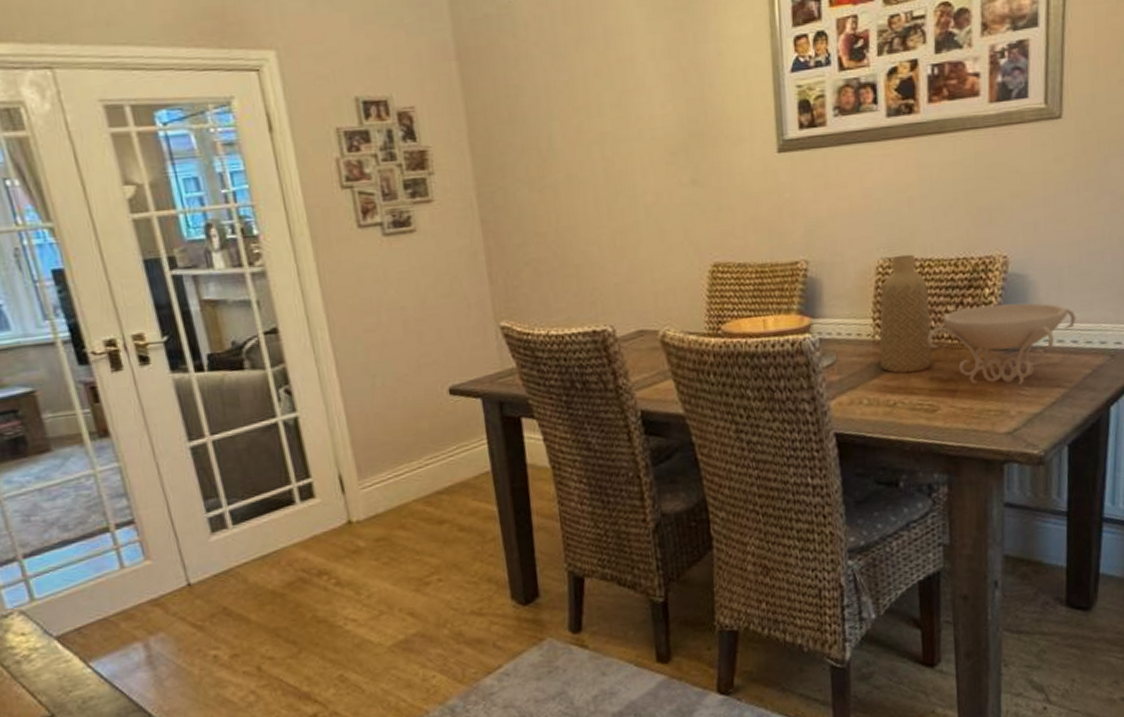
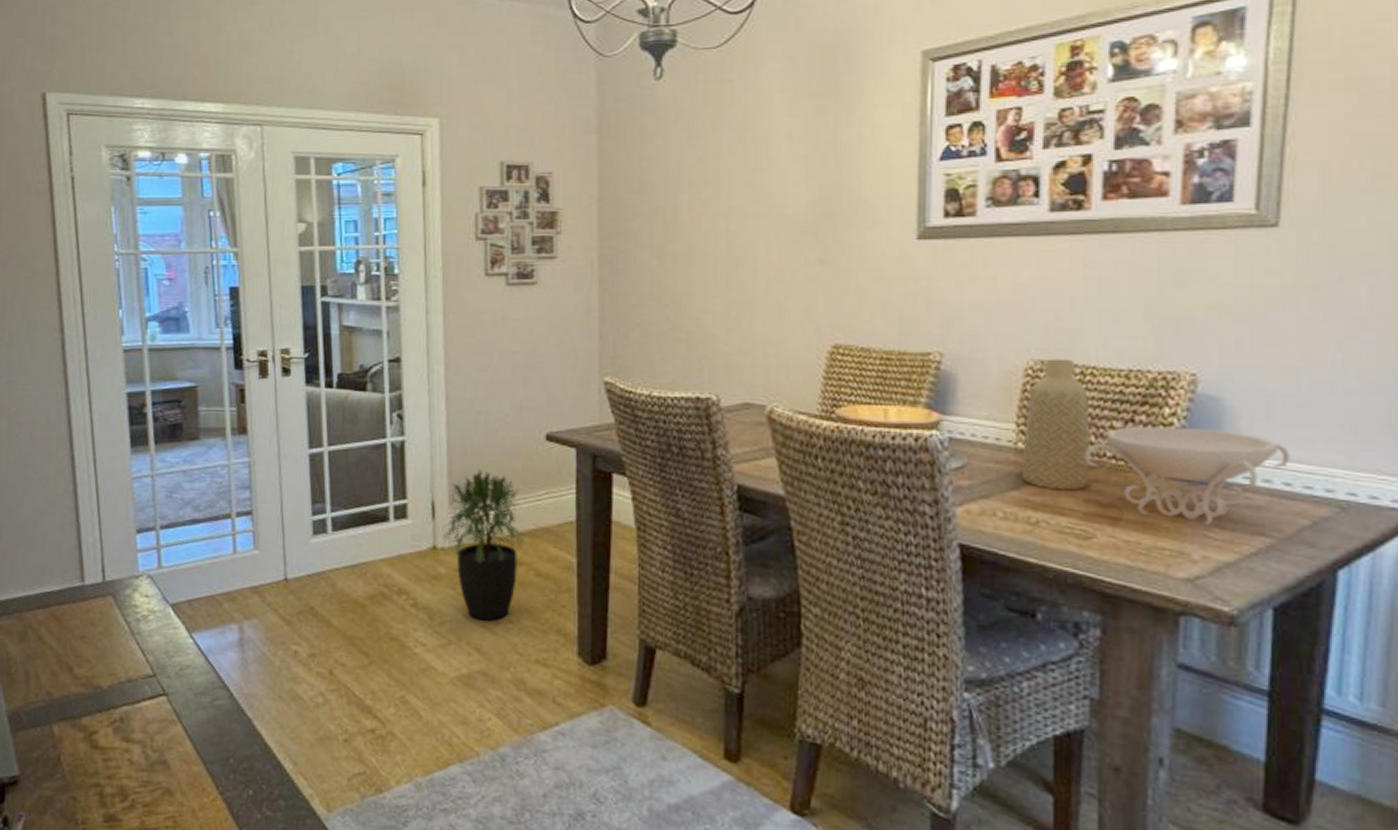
potted plant: none [357,435,444,586] -> present [443,470,525,621]

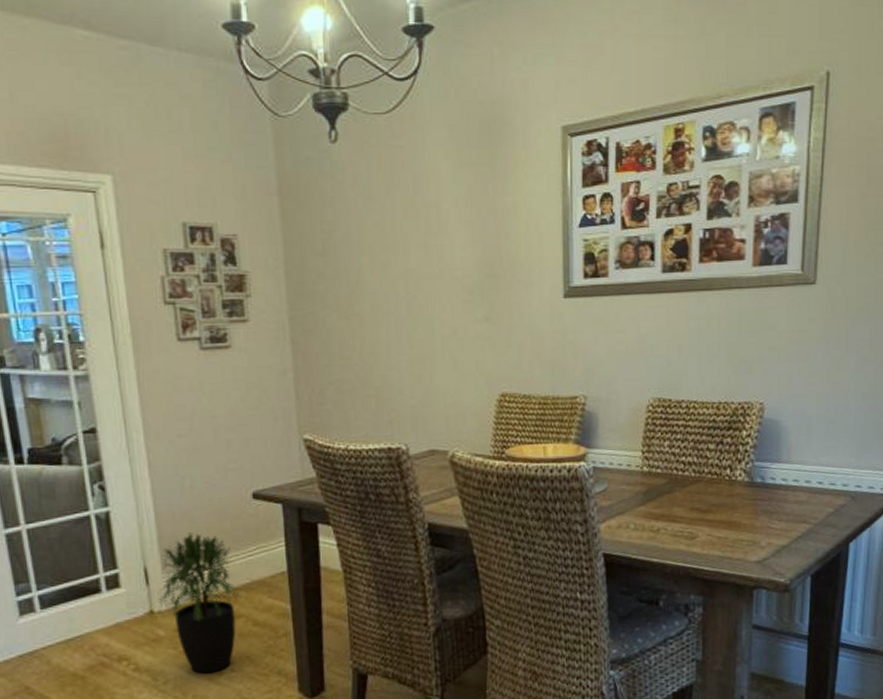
vase: present [1023,358,1089,491] -> none [647,396,693,503]
decorative bowl: present [1085,426,1291,526] -> none [690,445,822,519]

